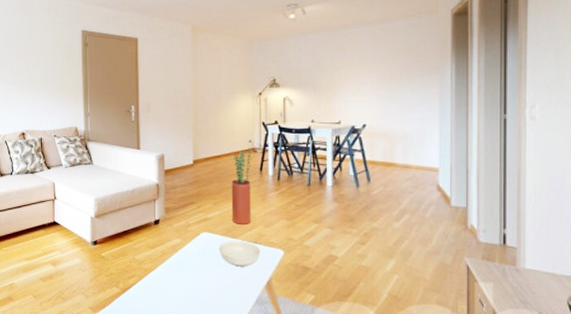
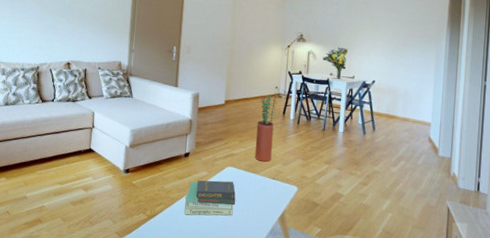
books: none [160,248,215,287] -> present [184,180,236,216]
bowl: present [219,241,260,267] -> none [240,176,277,200]
bouquet: none [301,89,330,127] -> present [322,47,348,80]

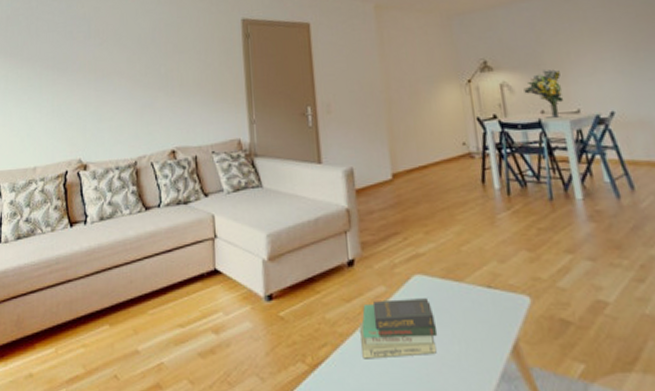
vase: present [254,93,277,163] -> none [444,151,479,262]

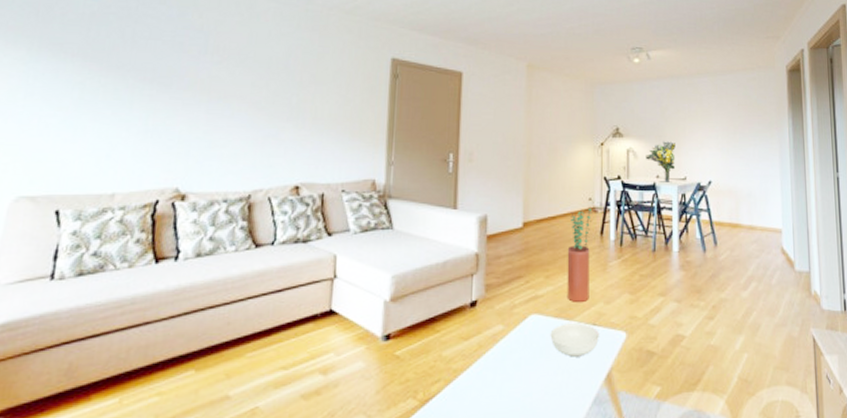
books: present [360,298,438,359] -> none [473,335,545,392]
bowl: none [438,285,498,324] -> present [550,323,599,357]
vase: none [444,151,479,262] -> present [567,206,591,303]

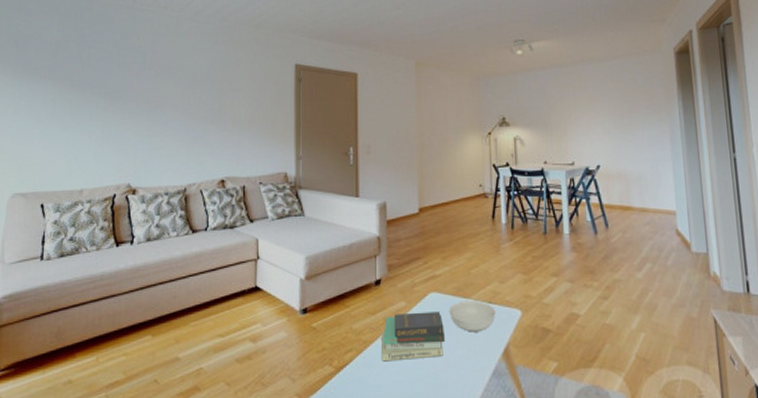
books: none [473,335,545,392] -> present [381,312,446,362]
vase: present [567,206,591,303] -> none [461,192,484,283]
bouquet: present [645,141,676,184] -> none [532,128,563,169]

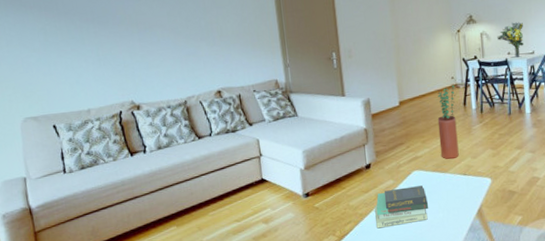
bowl: present [449,301,495,332] -> none [430,174,470,200]
vase: none [461,192,484,283] -> present [437,83,459,160]
bouquet: none [532,128,563,169] -> present [497,22,524,59]

